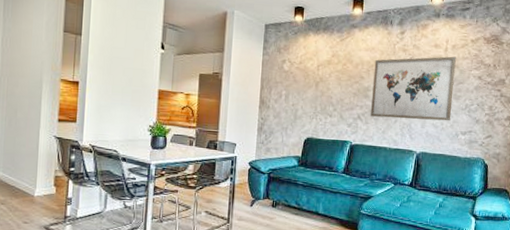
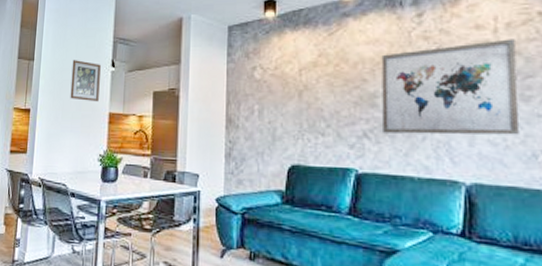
picture frame: none [120,39,151,80] -> present [70,60,101,102]

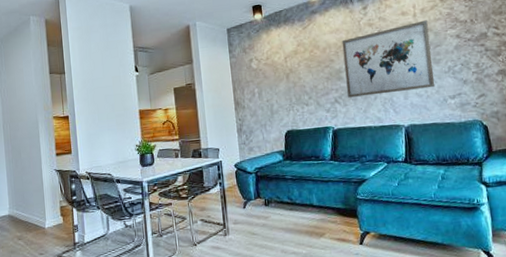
picture frame: present [70,60,101,102] -> none [100,69,129,103]

